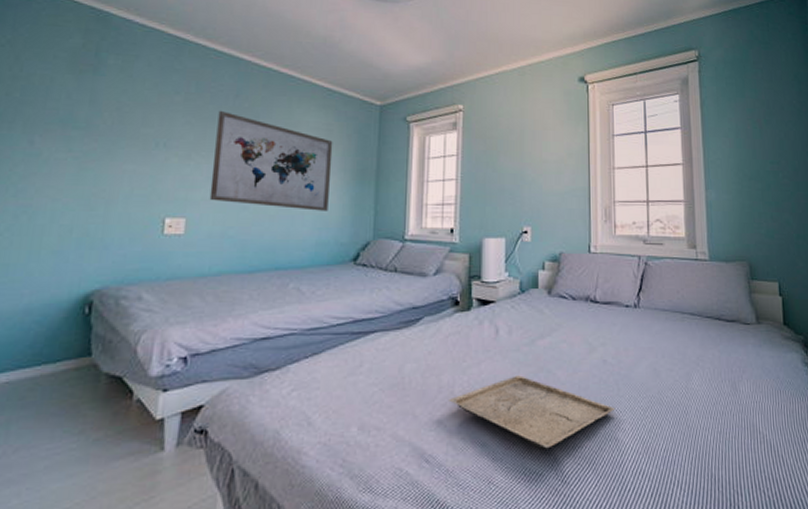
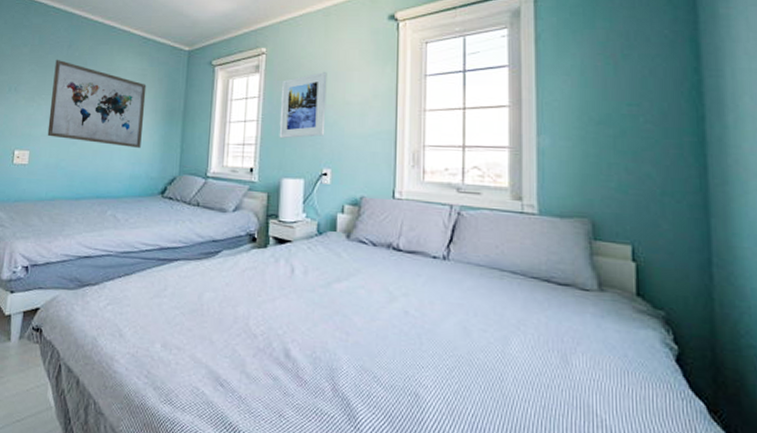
tray: present [449,375,616,451] -> none [243,316,417,394]
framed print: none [479,131,524,198] -> present [279,72,327,139]

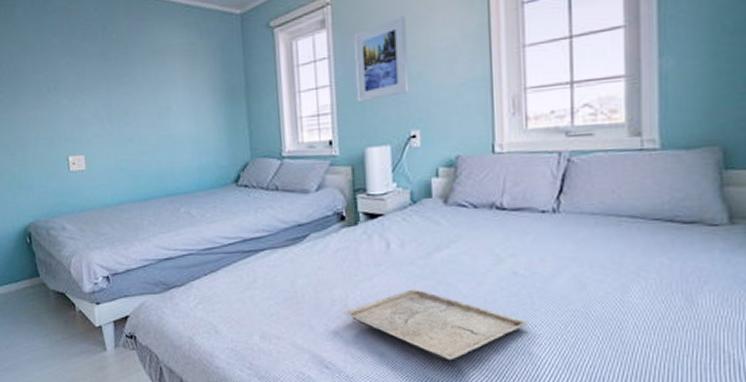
wall art: present [47,59,147,148] -> none [91,46,204,137]
tray: none [243,316,417,394] -> present [343,289,530,362]

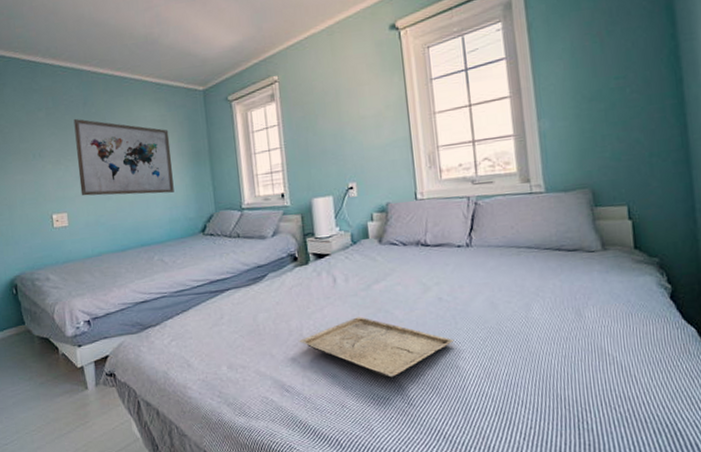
wall art: none [91,46,204,137] -> present [73,118,174,196]
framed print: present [354,16,410,103] -> none [298,91,346,162]

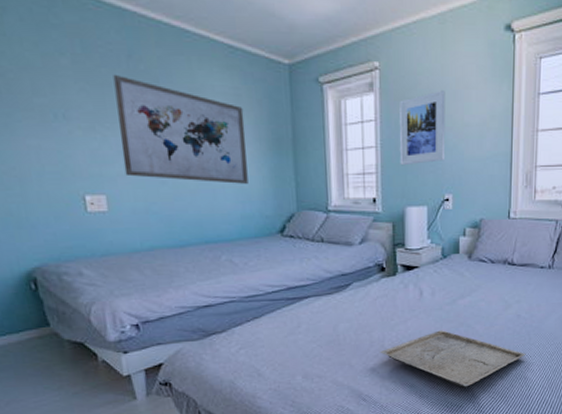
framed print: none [298,91,346,162] -> present [399,91,446,166]

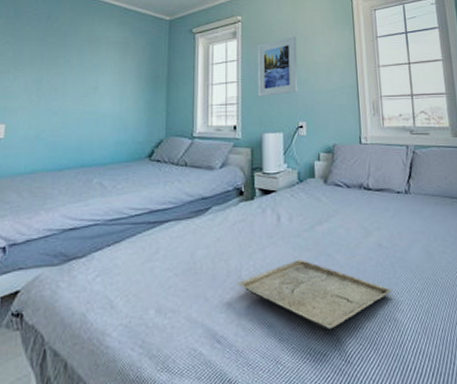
wall art: present [113,74,248,184] -> none [25,30,130,114]

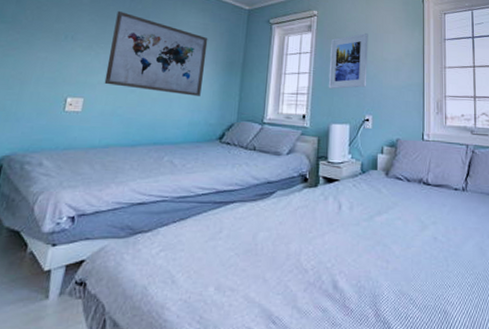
wall art: none [25,30,130,114] -> present [104,10,208,96]
tray: present [237,259,393,331] -> none [295,248,445,319]

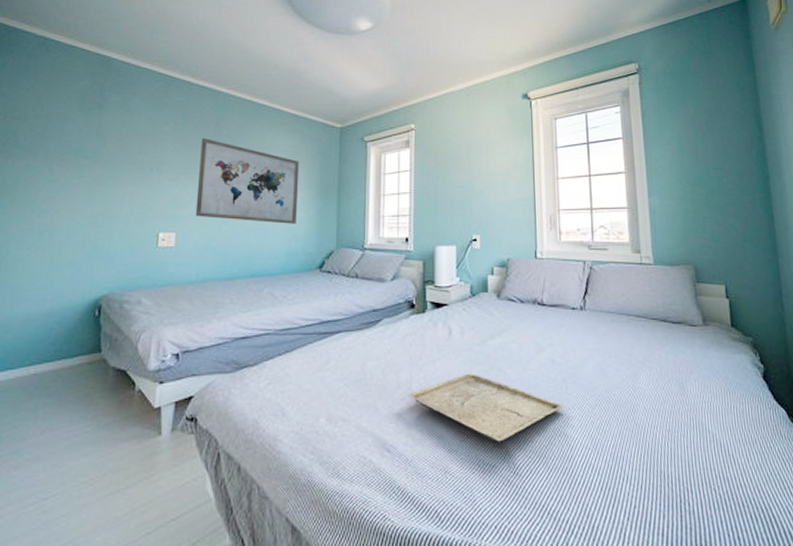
tray: none [295,248,445,319] -> present [407,373,565,444]
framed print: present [328,33,368,89] -> none [431,146,473,209]

